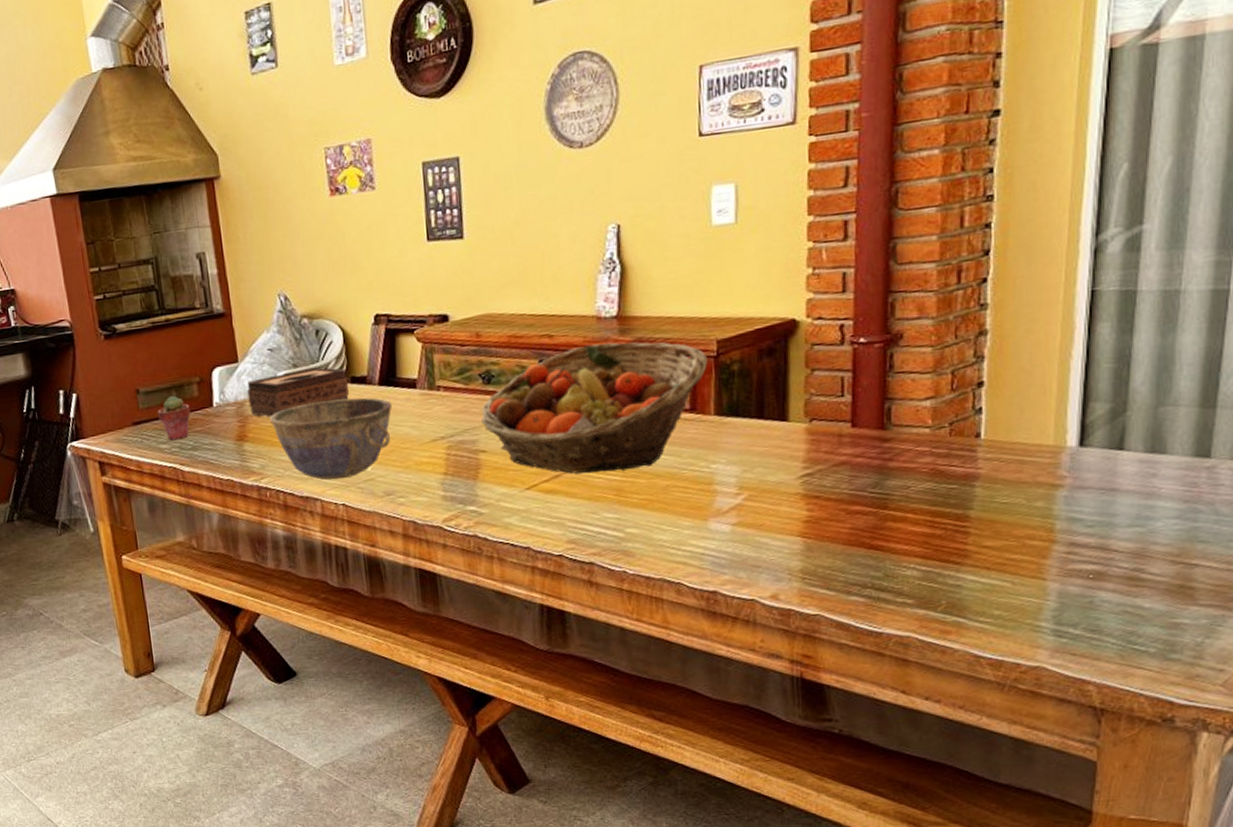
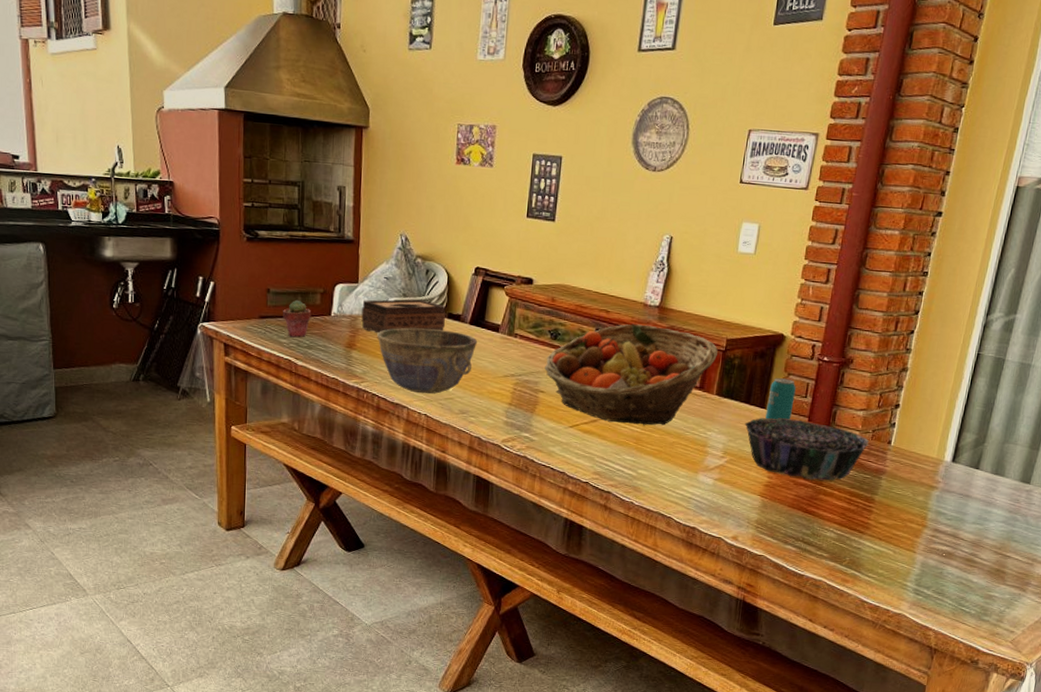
decorative bowl: none [762,427,948,505] -> present [745,418,870,480]
beverage can: none [788,376,827,435] -> present [765,378,796,420]

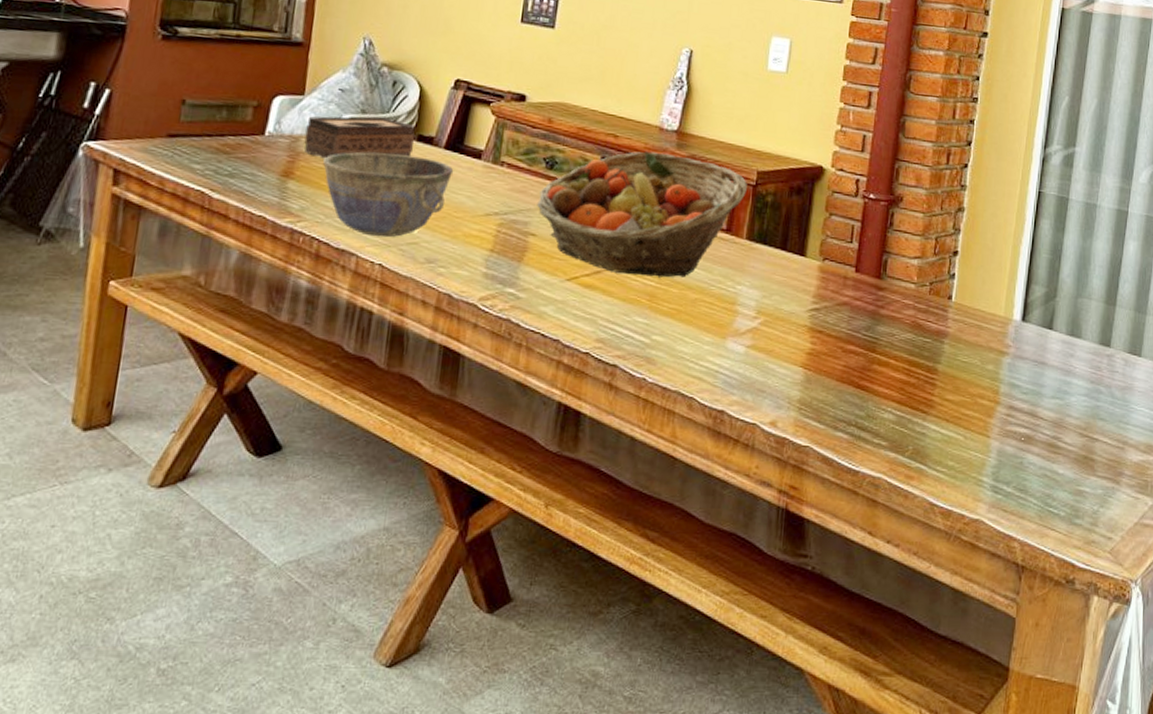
potted succulent: present [283,300,312,338] -> none [199,115,239,163]
decorative bowl: present [745,418,870,480] -> none [781,268,928,346]
beverage can: present [765,378,796,420] -> none [805,218,840,271]

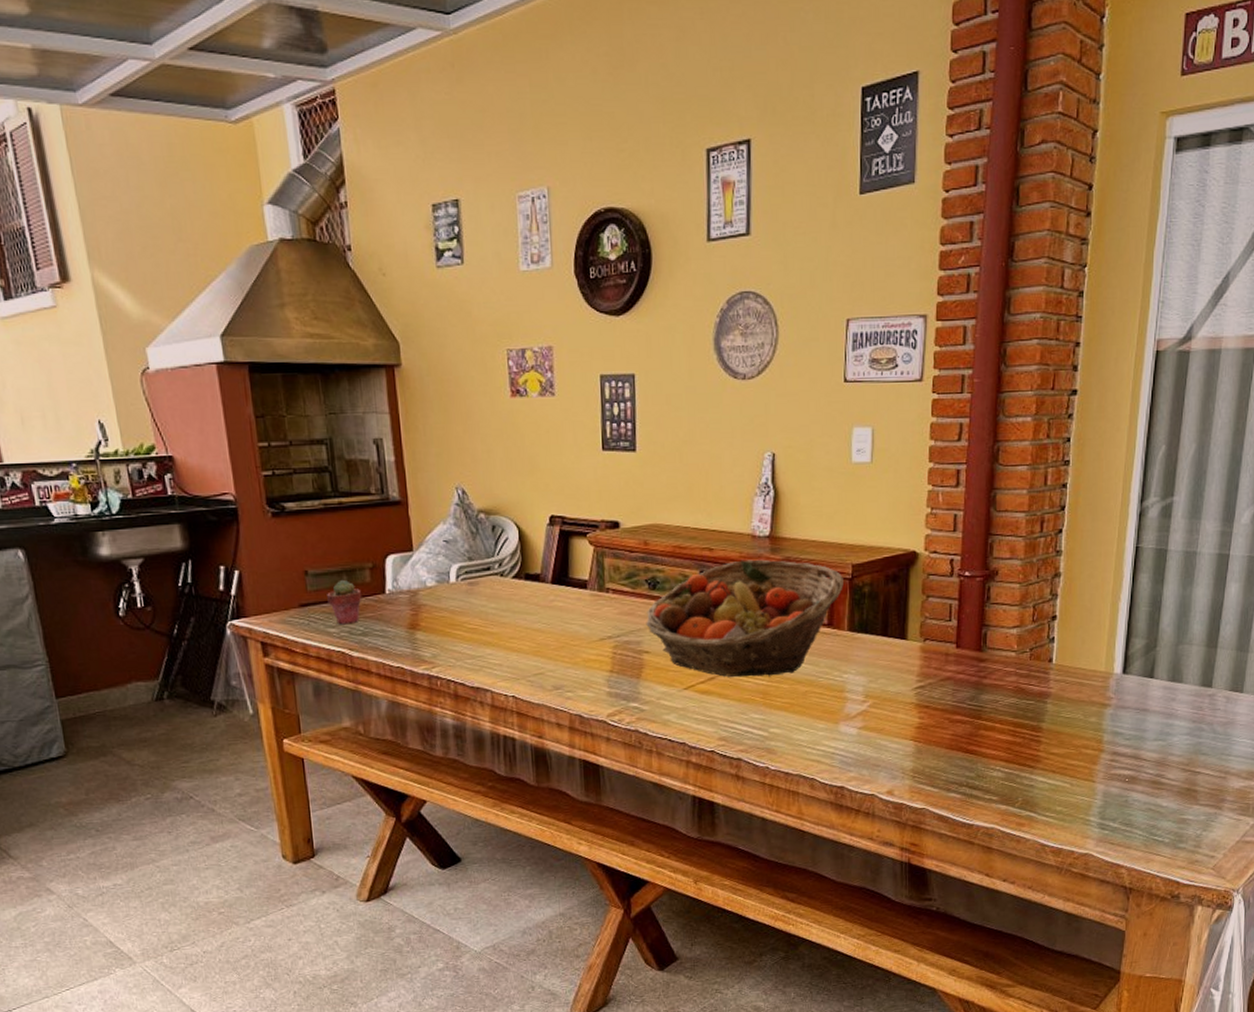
potted succulent: none [199,115,239,163] -> present [327,580,362,625]
tissue box: present [304,116,415,159] -> none [421,561,522,608]
bowl: present [323,151,454,238] -> none [443,594,564,673]

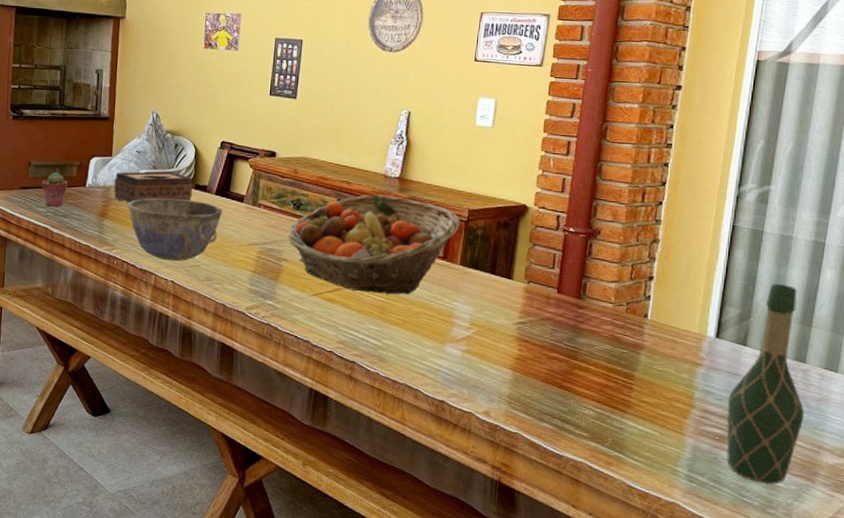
tissue box: none [421,561,522,608] -> present [114,171,193,203]
bowl: none [443,594,564,673] -> present [128,197,223,262]
wine bottle: none [1136,606,1212,819] -> present [726,284,805,484]

